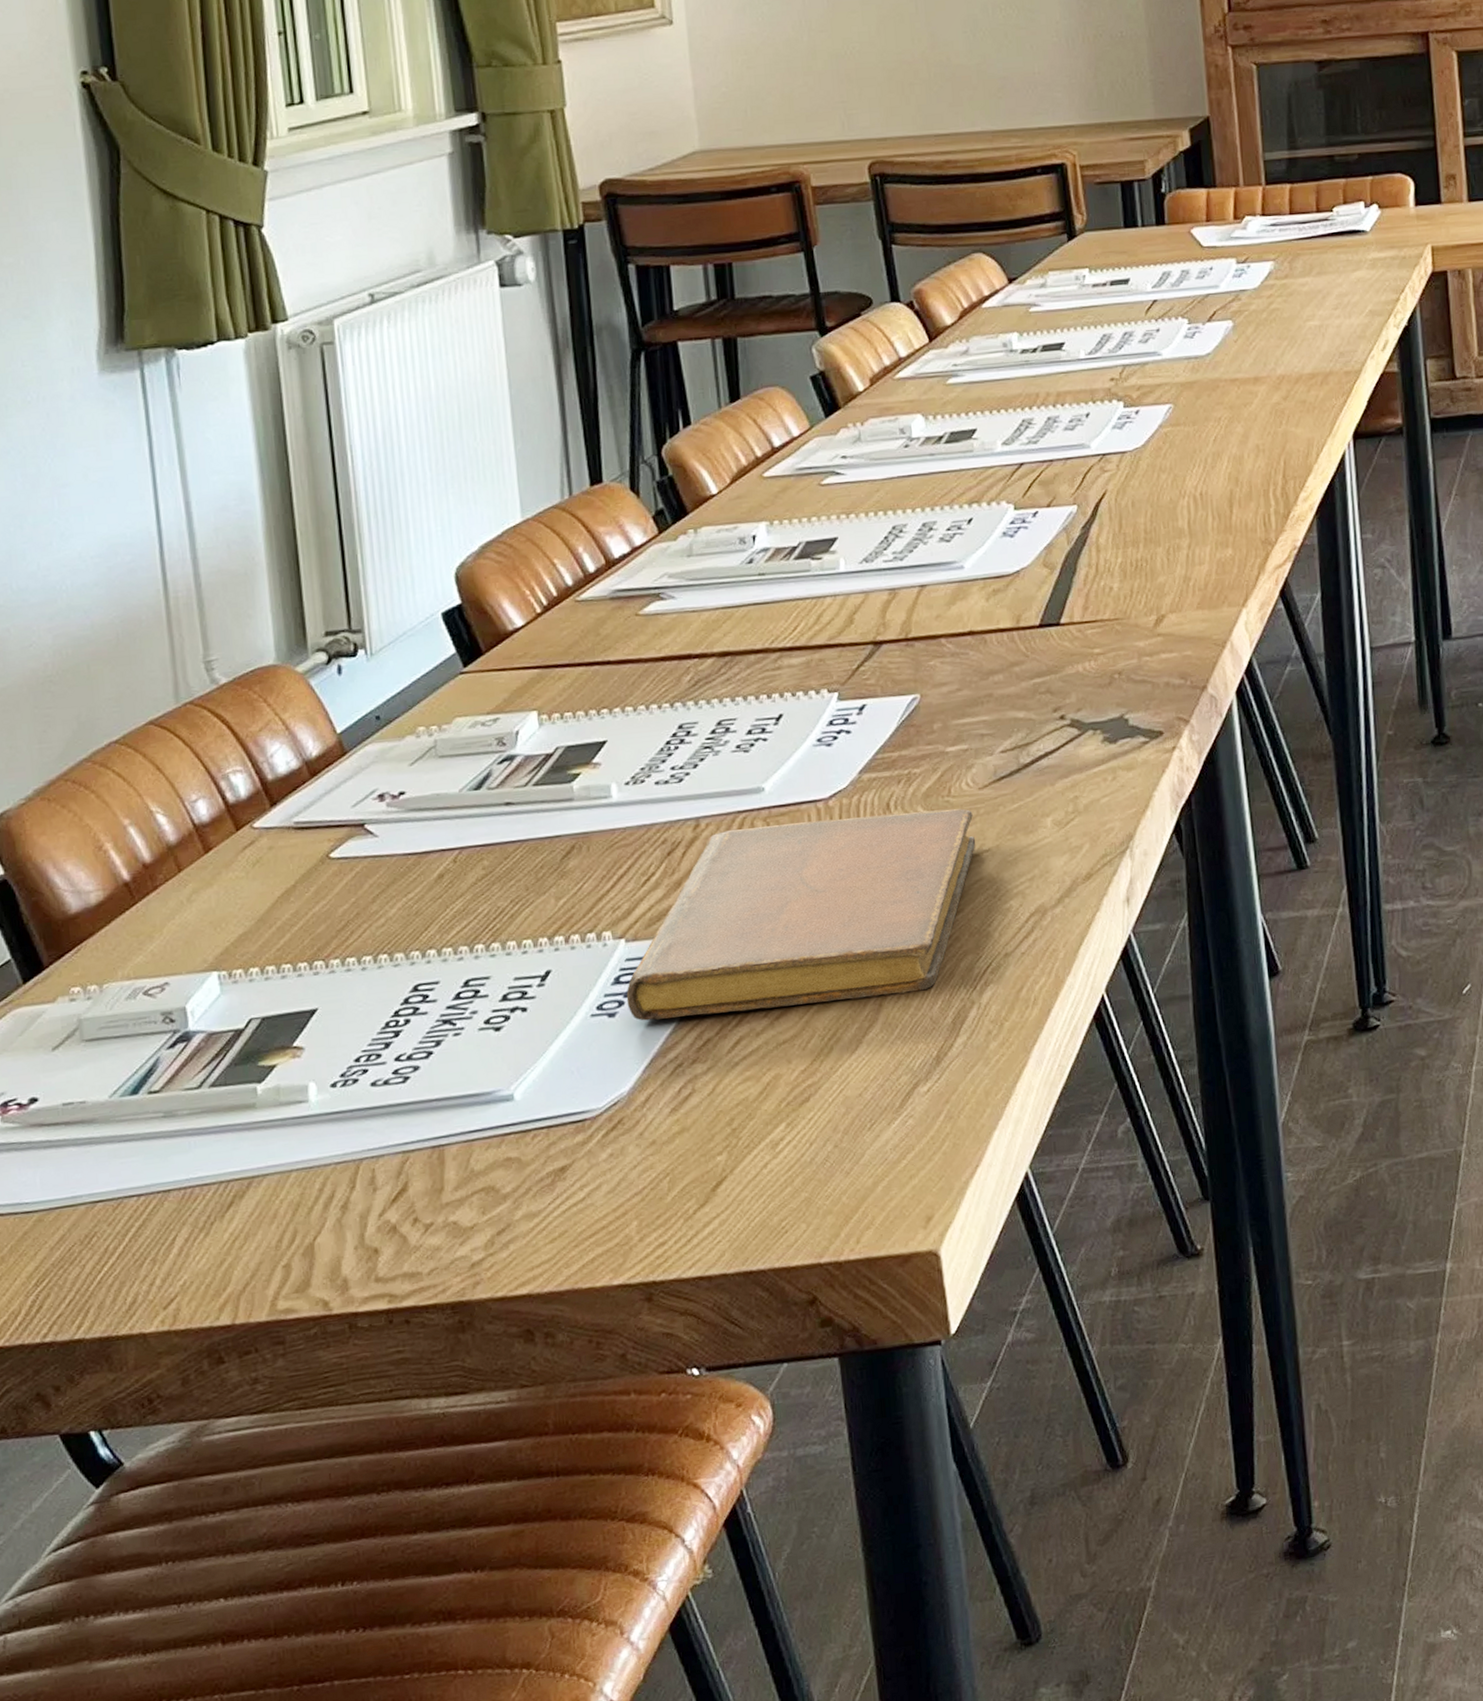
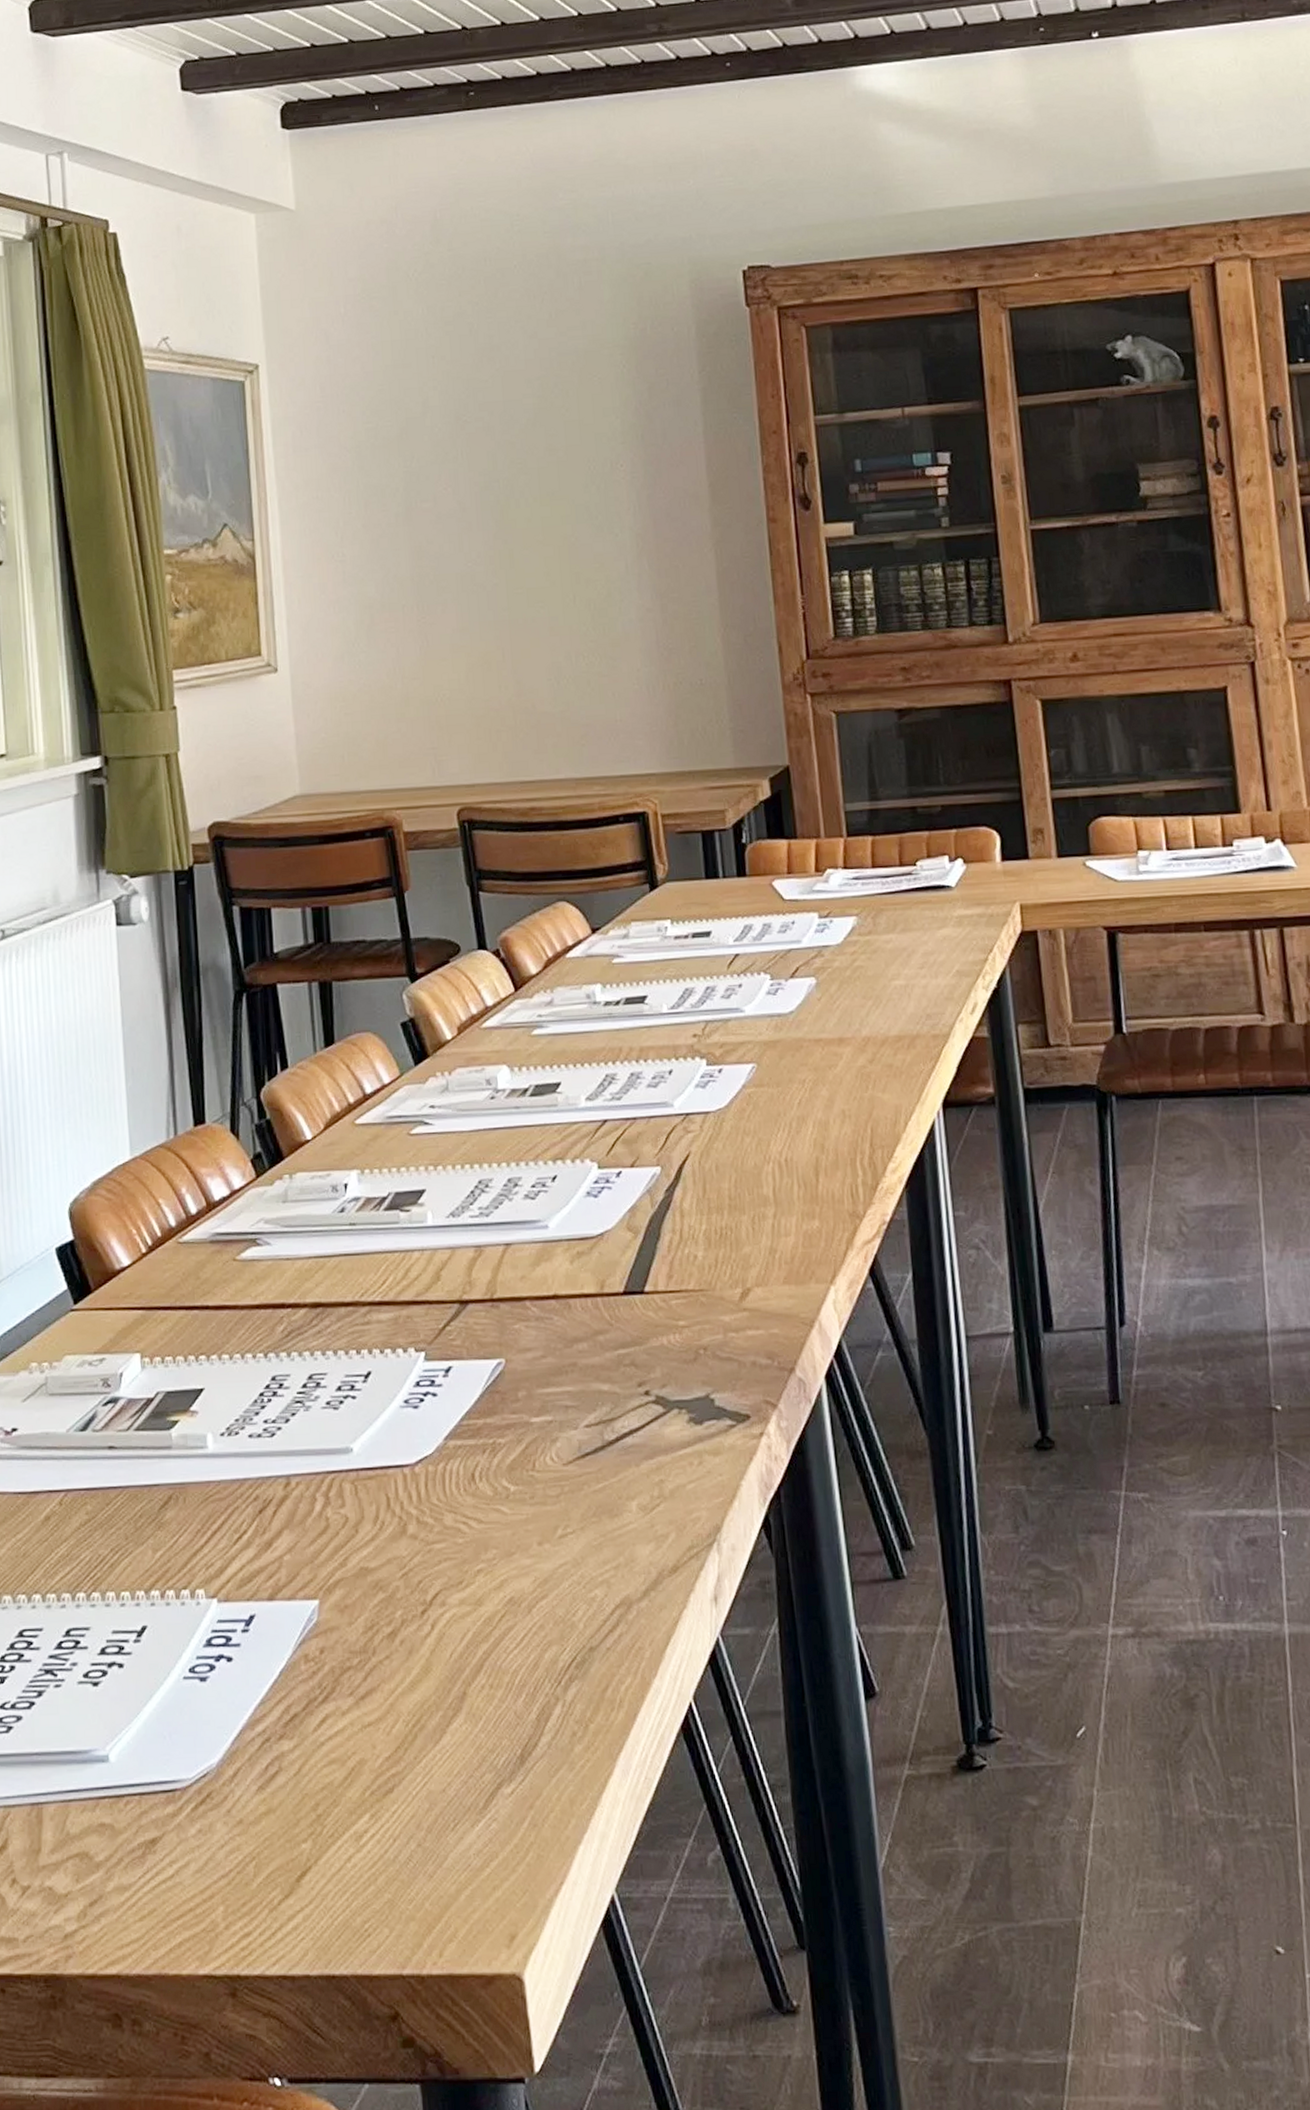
notebook: present [626,809,976,1021] -> none [217,1484,561,1689]

